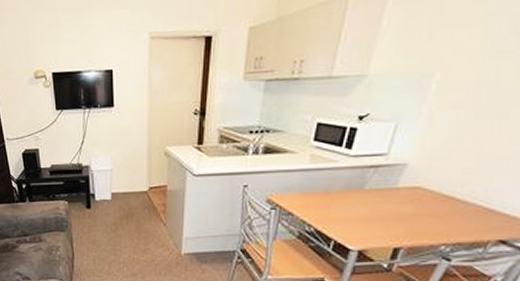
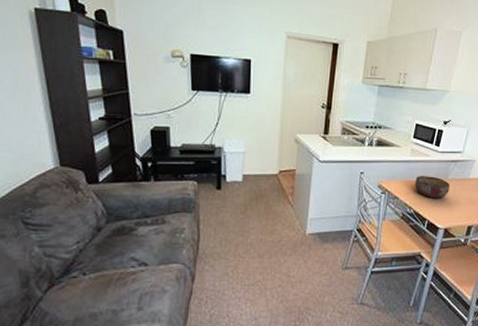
bowl: none [315,187,366,213] -> present [414,176,450,197]

